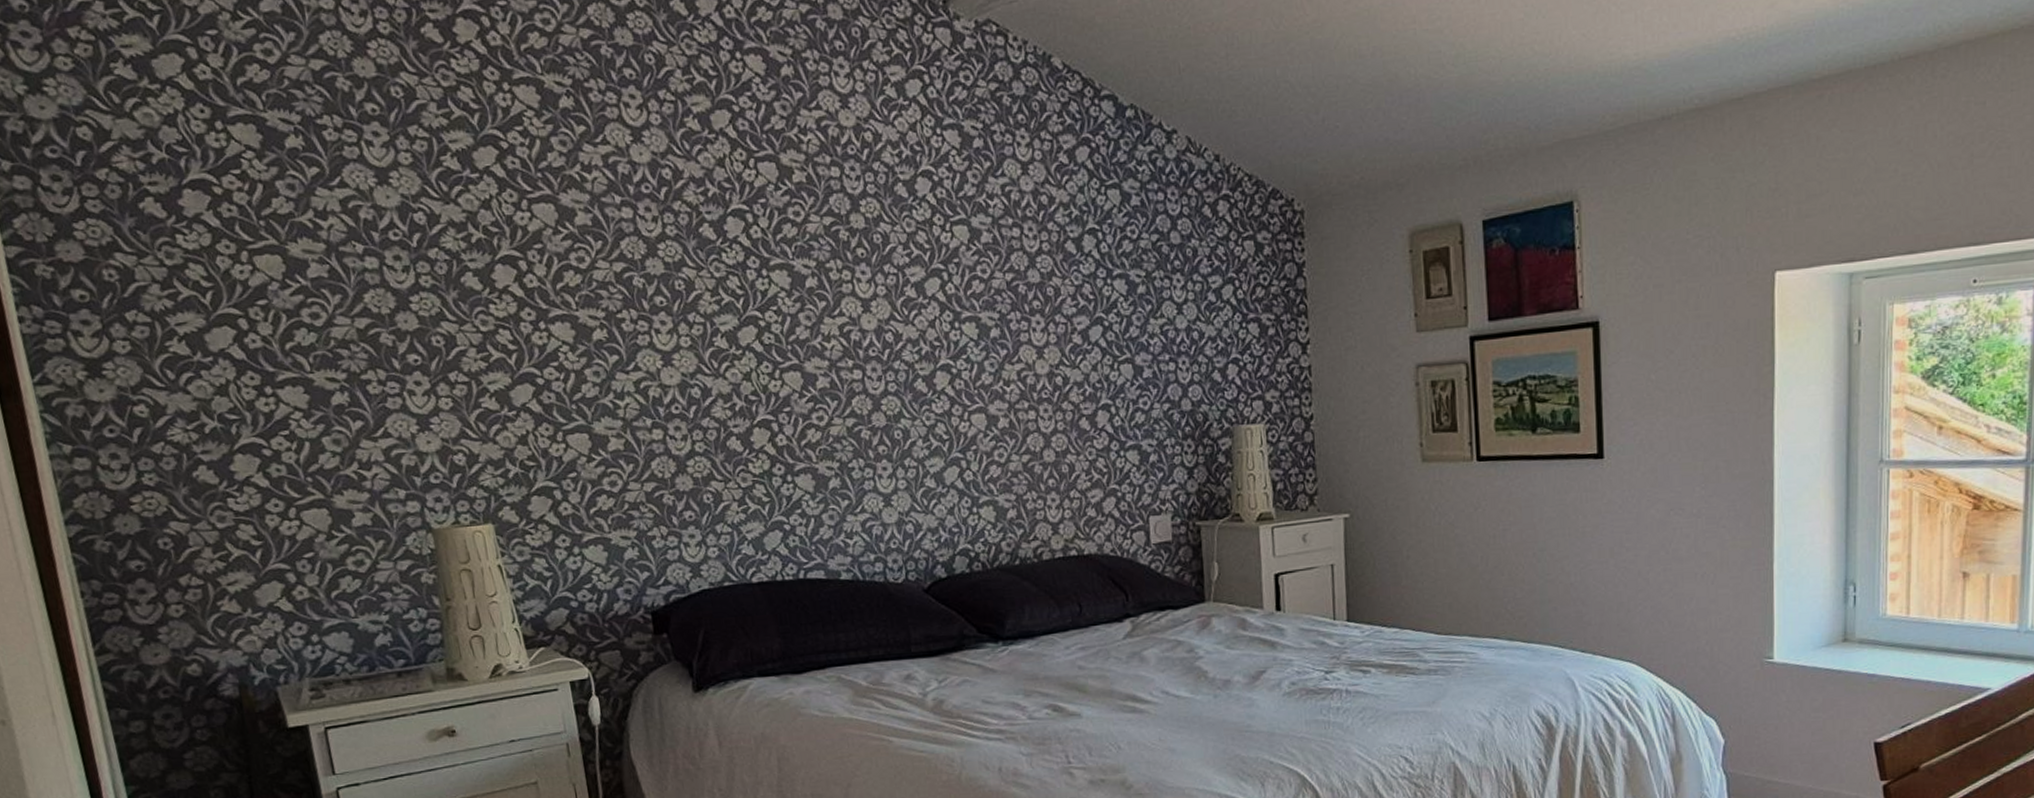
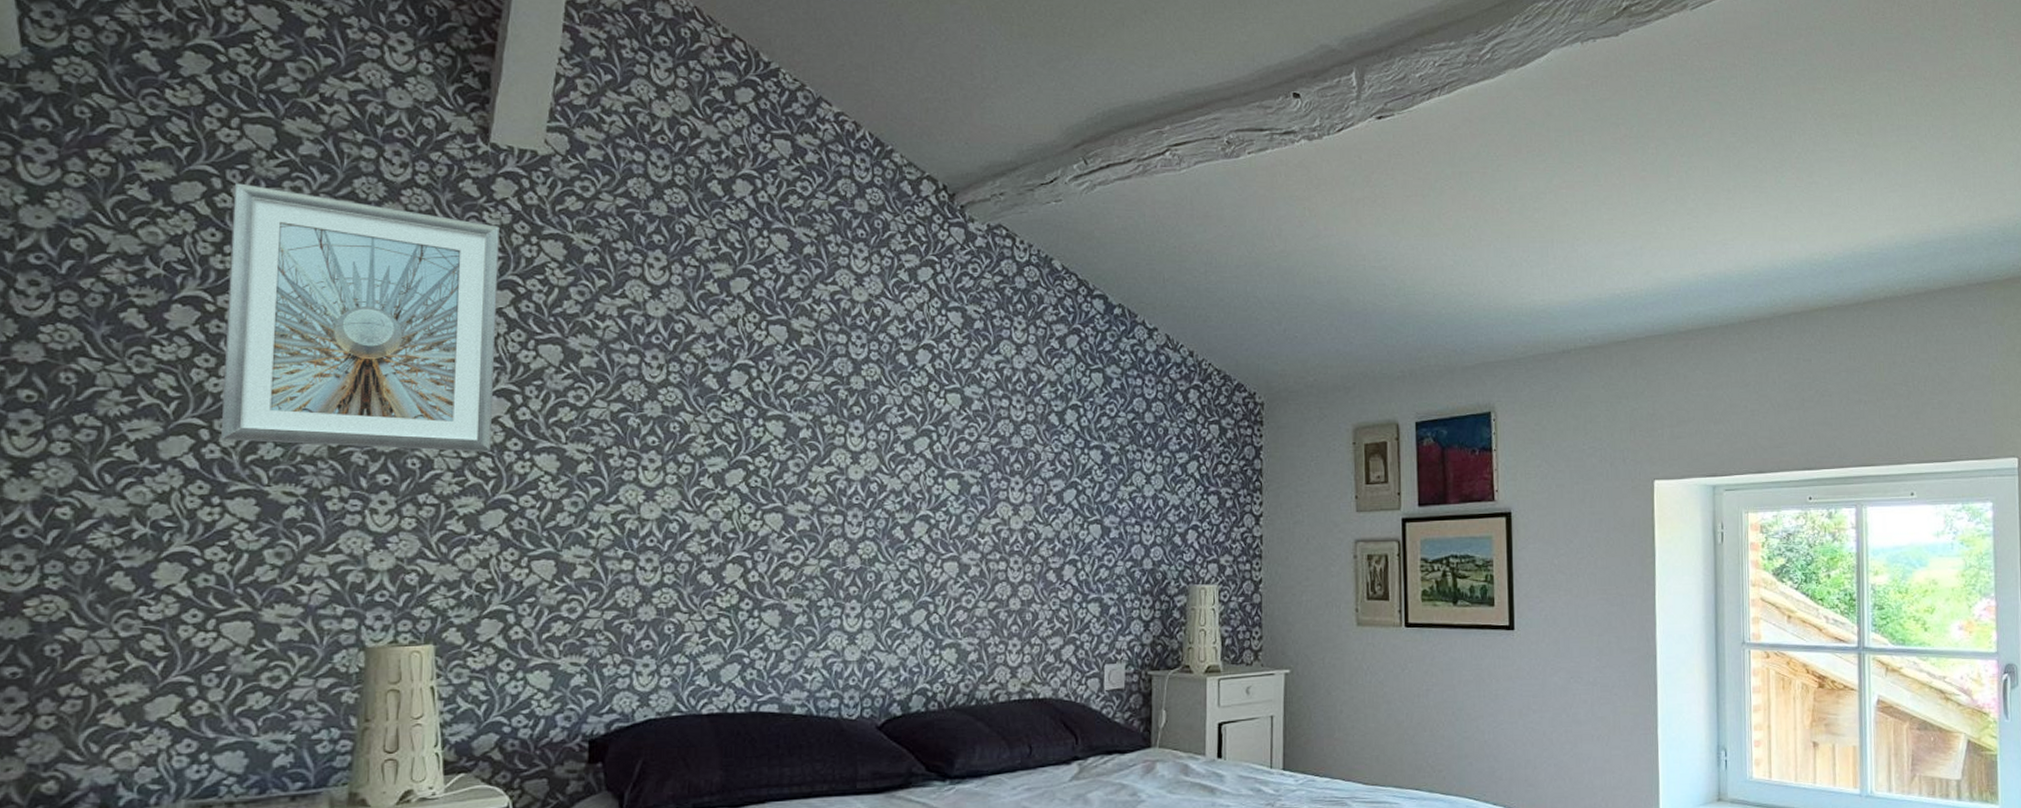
picture frame: none [209,50,507,329] -> present [221,183,500,452]

